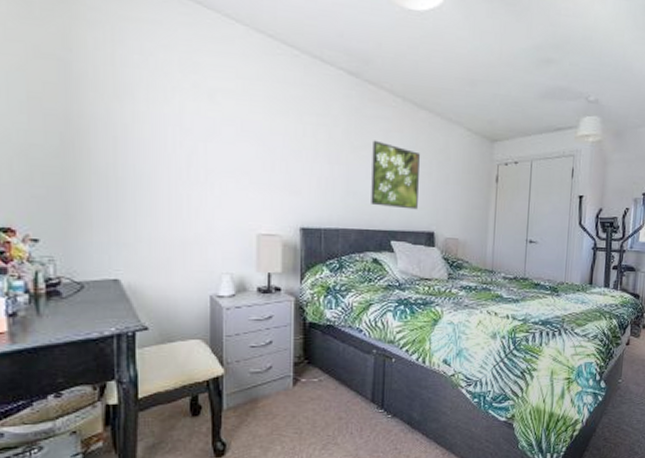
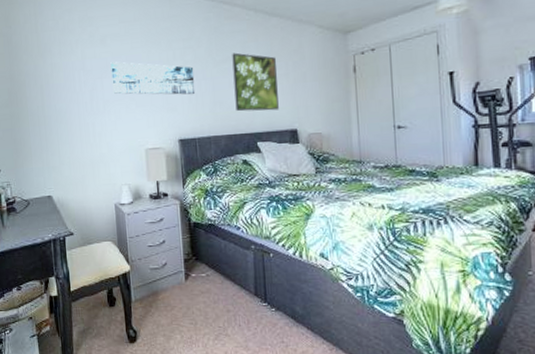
wall art: none [220,124,327,180] -> present [110,61,196,95]

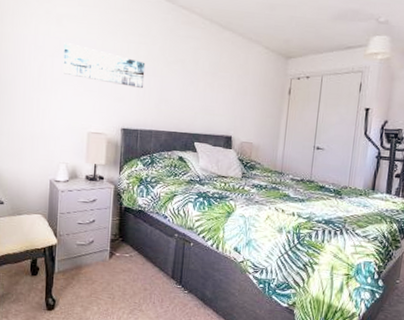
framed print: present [232,52,279,112] -> none [179,56,223,116]

